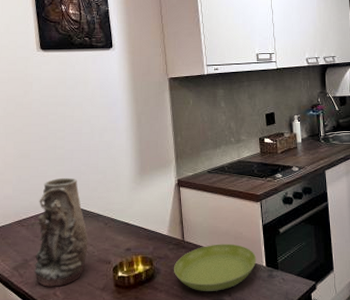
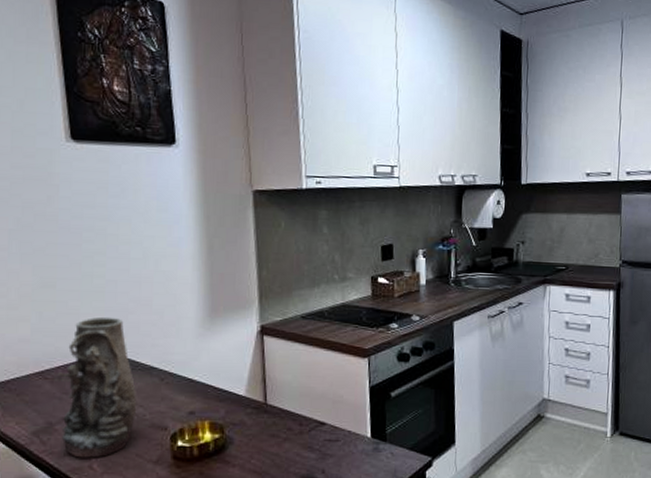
saucer: present [174,244,257,291] -> none [252,408,360,467]

